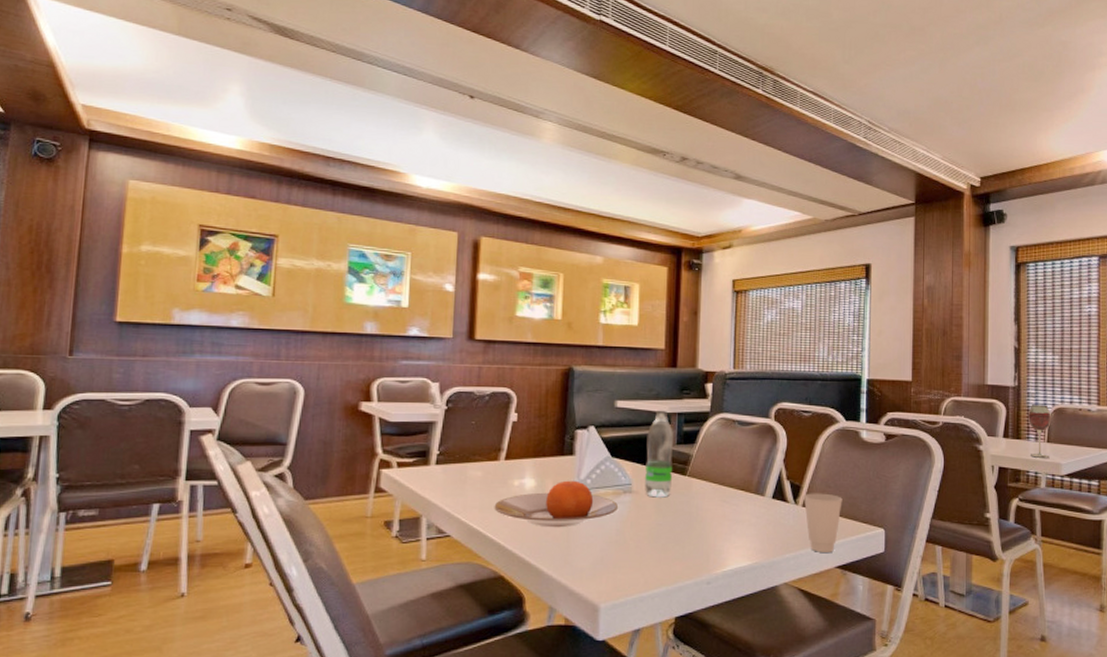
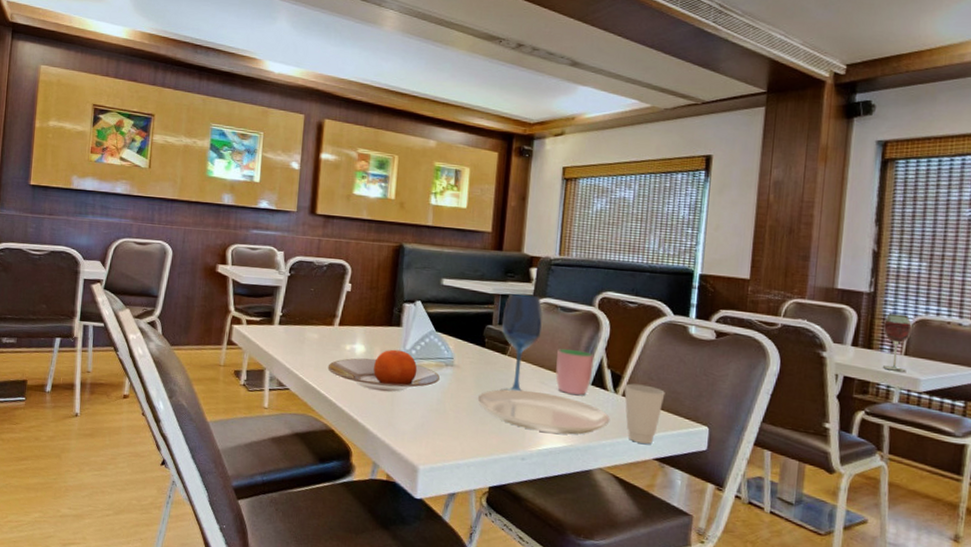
bottle: present [645,410,674,498] -> none [466,290,497,374]
plate: none [658,510,792,552] -> present [477,389,610,435]
wineglass: none [679,410,721,514] -> present [500,293,543,392]
cup: none [736,463,773,511] -> present [555,348,594,396]

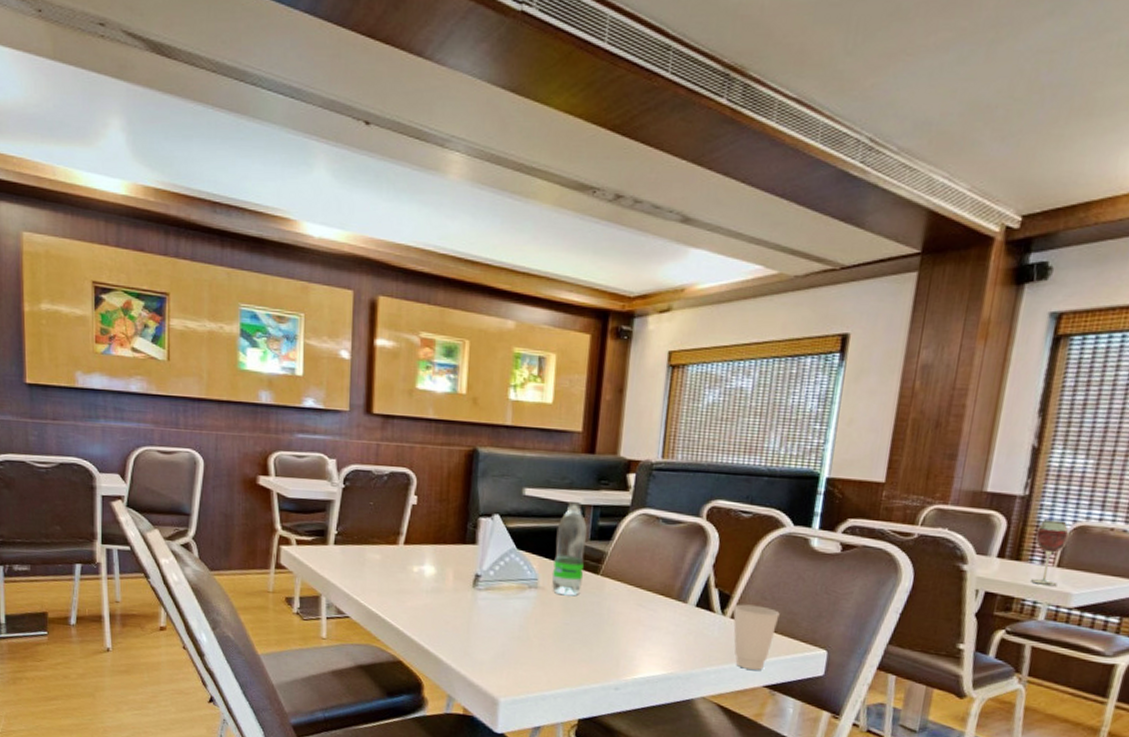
plate: present [327,349,441,392] -> none [393,570,523,619]
bottle: none [466,290,497,374] -> present [552,500,588,596]
plate: present [477,389,610,435] -> none [565,613,716,662]
wineglass: present [500,293,543,392] -> none [591,503,642,616]
cup: present [555,348,594,396] -> none [655,566,700,619]

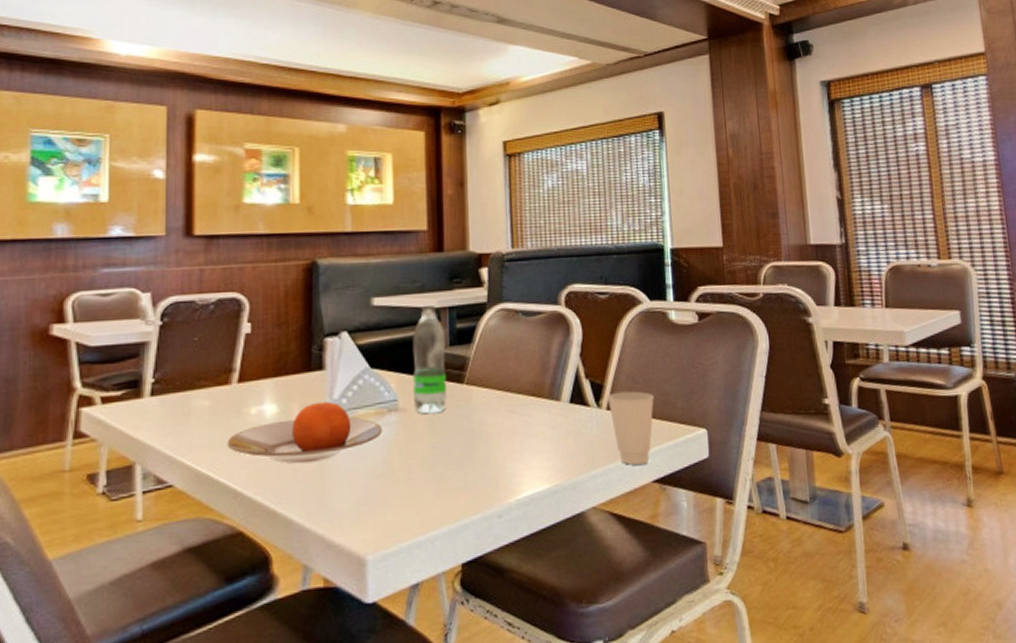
plate: none [393,570,523,619] -> present [227,401,383,464]
wineglass: present [1031,519,1069,586] -> none [860,263,890,327]

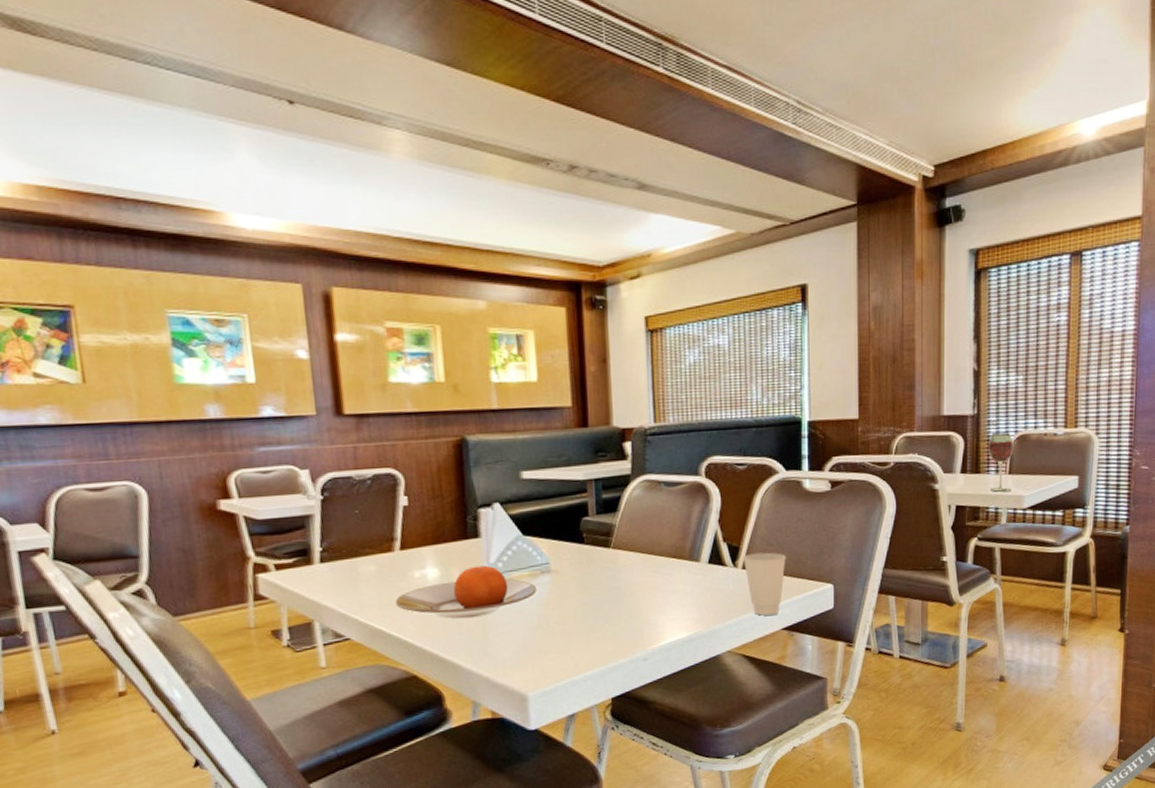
bottle: present [412,304,447,415] -> none [561,477,595,575]
wineglass: none [860,263,890,327] -> present [989,432,1014,492]

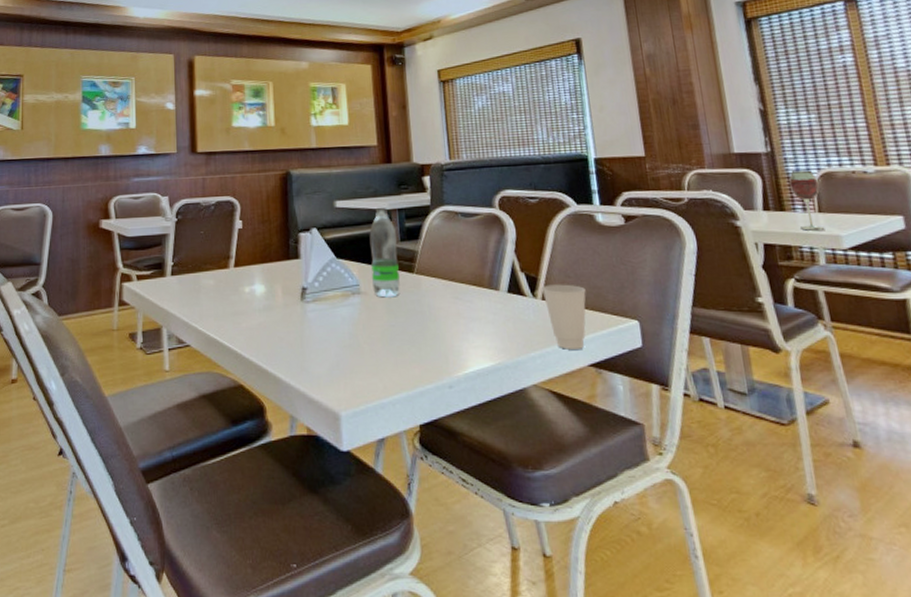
plate: present [395,565,538,619] -> none [228,284,349,334]
bottle: none [561,477,595,575] -> present [369,207,400,298]

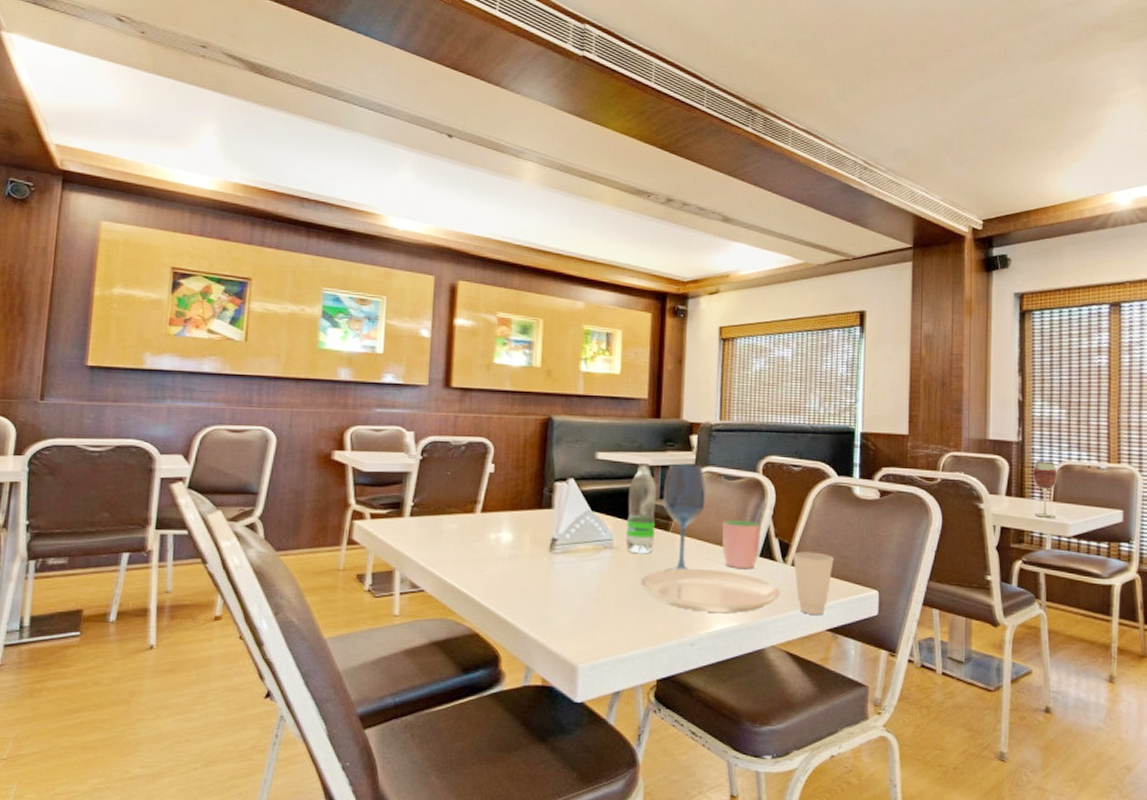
plate: none [391,308,535,353] -> present [640,568,781,613]
wineglass: none [403,205,447,314] -> present [662,463,706,572]
cup: none [465,256,507,307] -> present [722,519,761,569]

